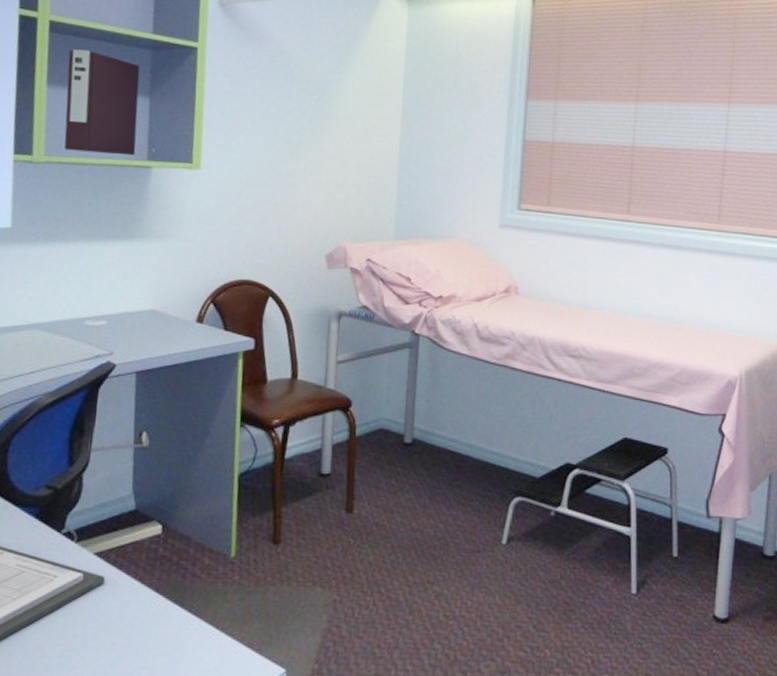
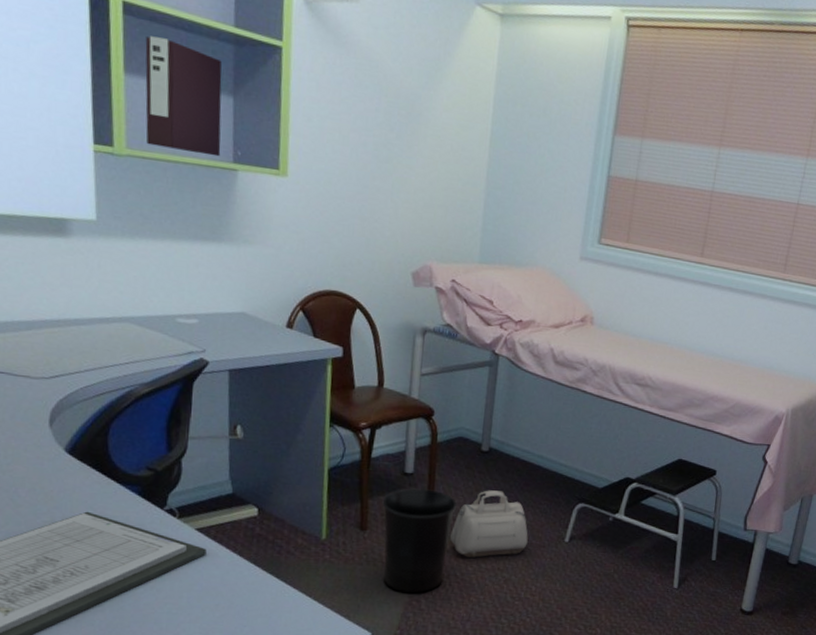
waste bin: none [297,490,379,618] -> present [382,488,456,594]
handbag: none [373,488,460,570] -> present [450,490,528,558]

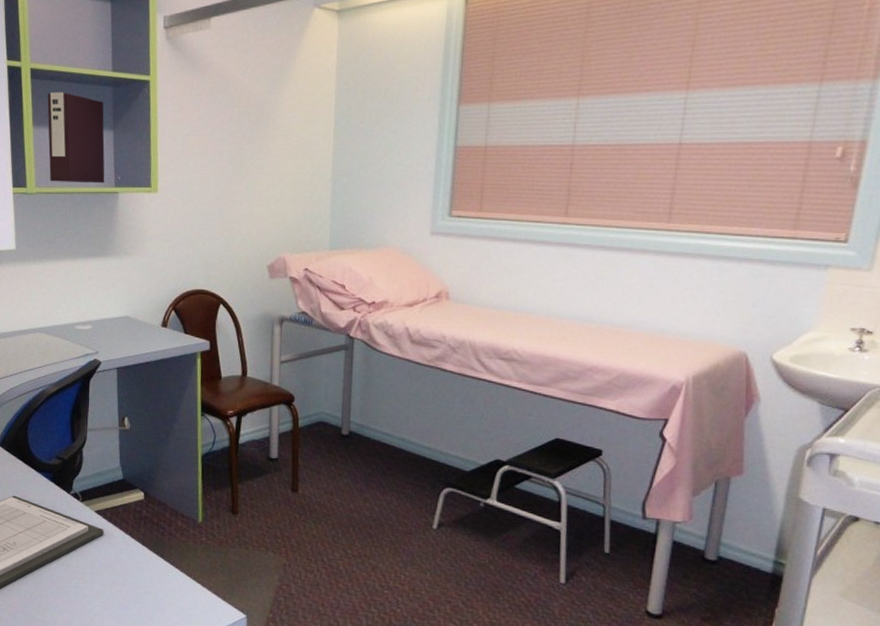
waste bin: present [382,488,456,594] -> none [251,473,320,578]
handbag: present [450,490,528,558] -> none [316,474,394,543]

